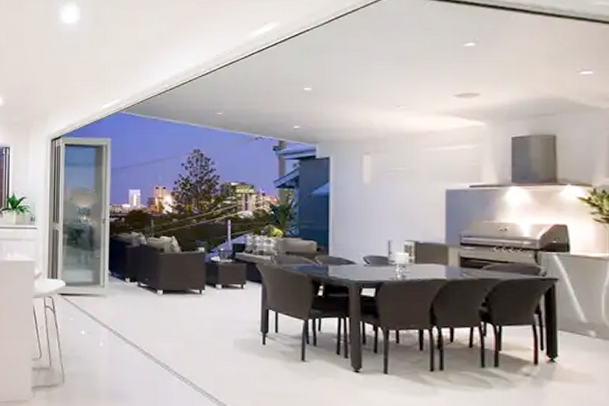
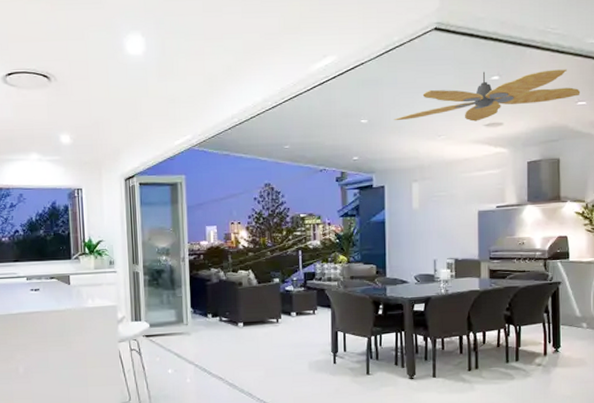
ceiling fan: none [342,35,585,91] -> present [393,69,581,122]

